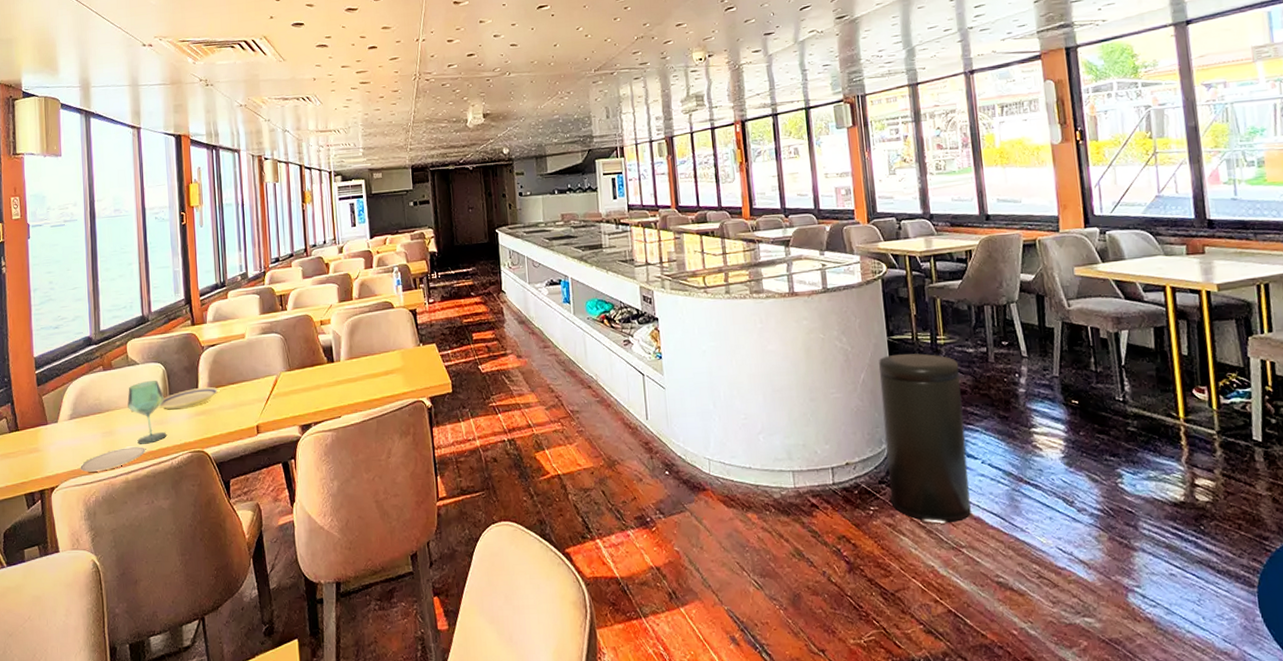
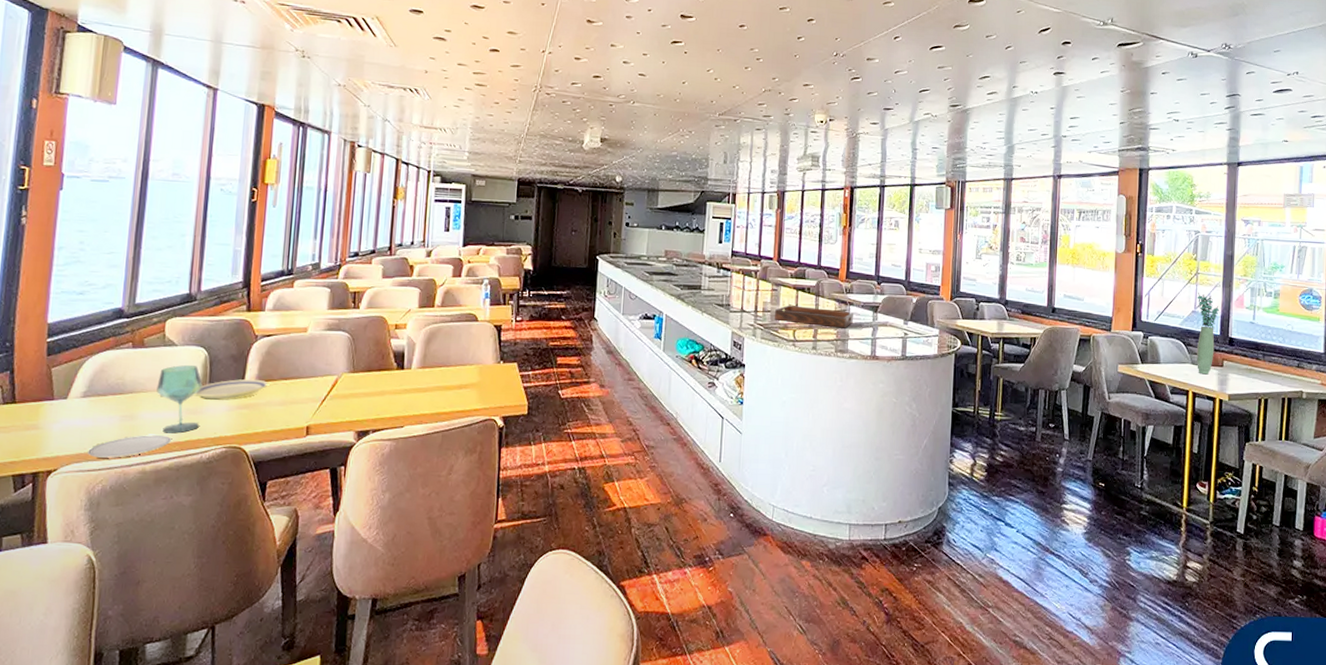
serving tray: none [680,249,765,269] -> present [774,305,854,328]
pedal bin: present [878,353,971,525] -> none [933,424,1010,586]
vase: none [1159,173,1191,266] -> present [1197,292,1219,375]

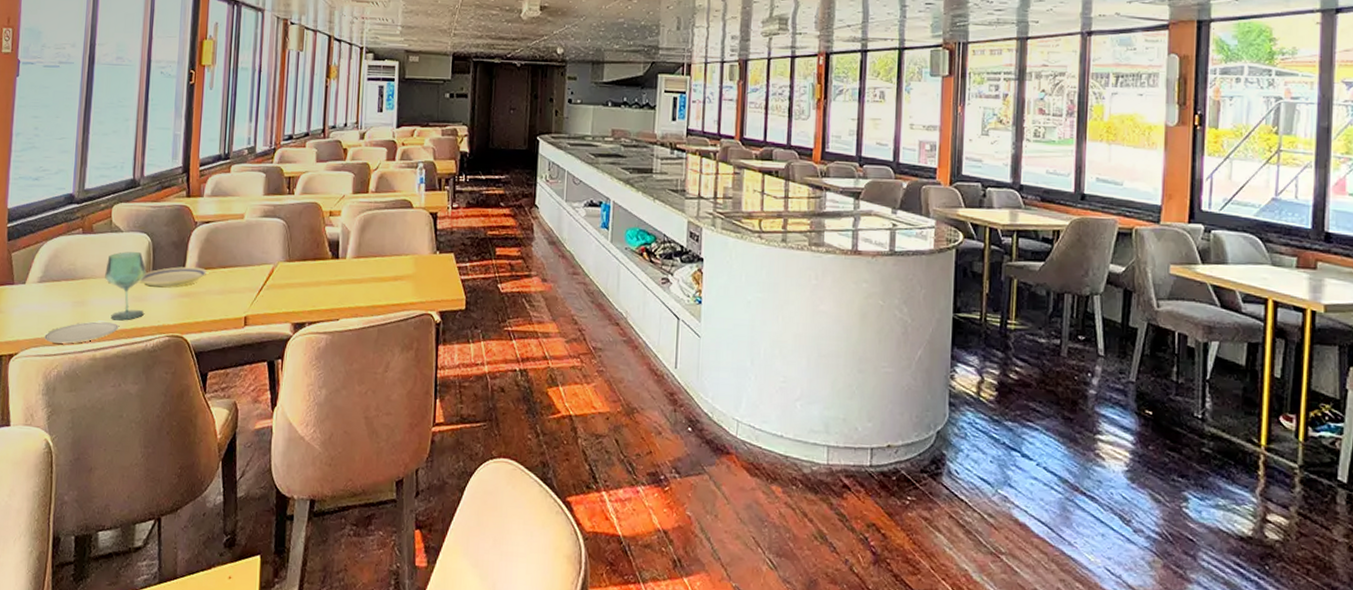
serving tray: present [774,305,854,328] -> none [736,191,832,218]
vase: present [1197,292,1219,375] -> none [1279,174,1310,279]

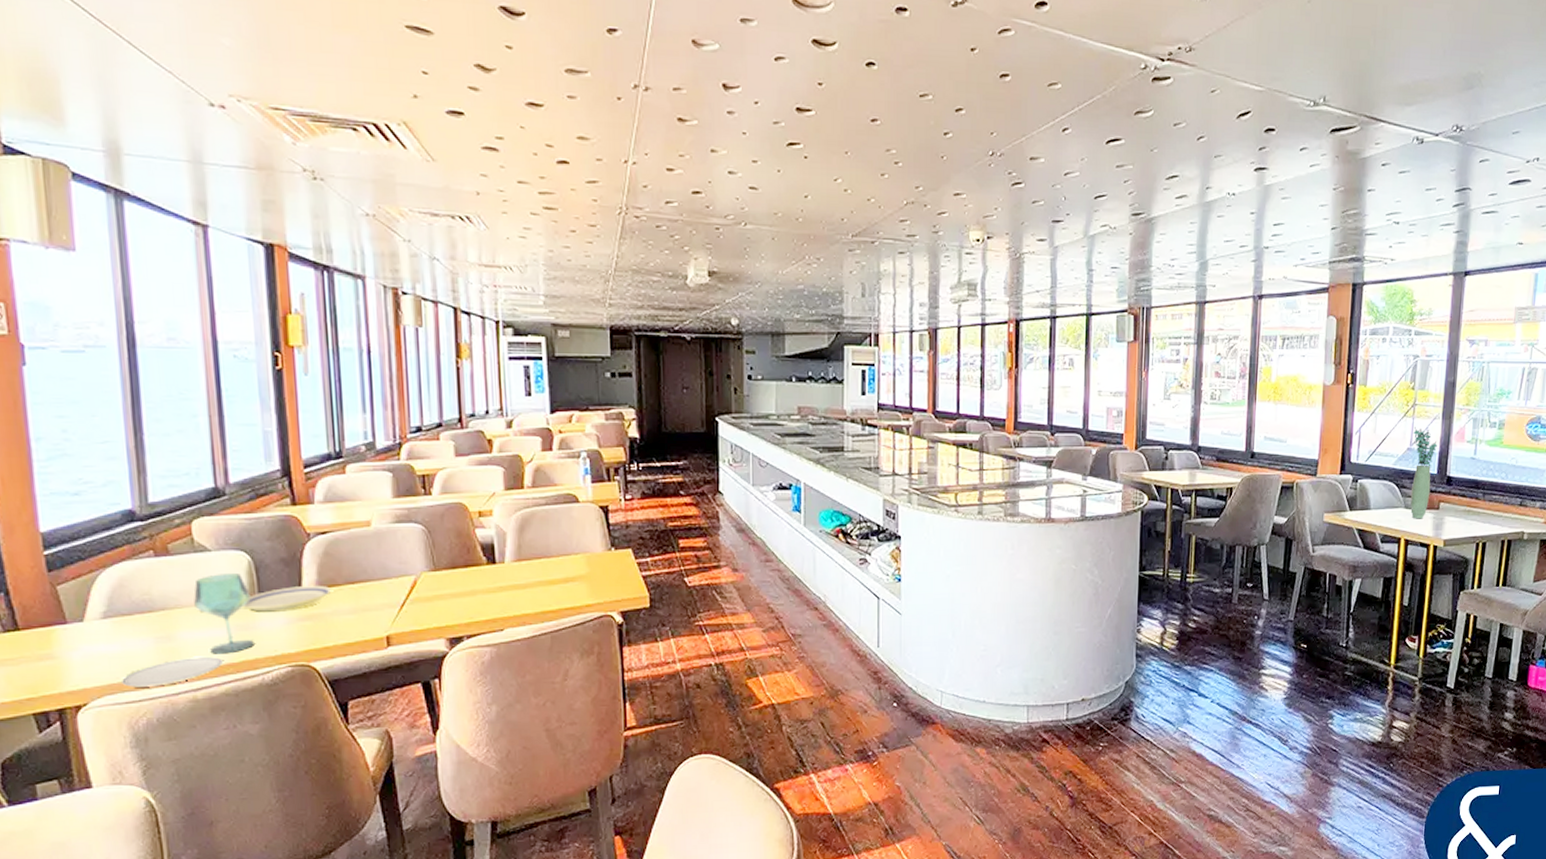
vase: none [1279,174,1310,279] -> present [1410,426,1437,519]

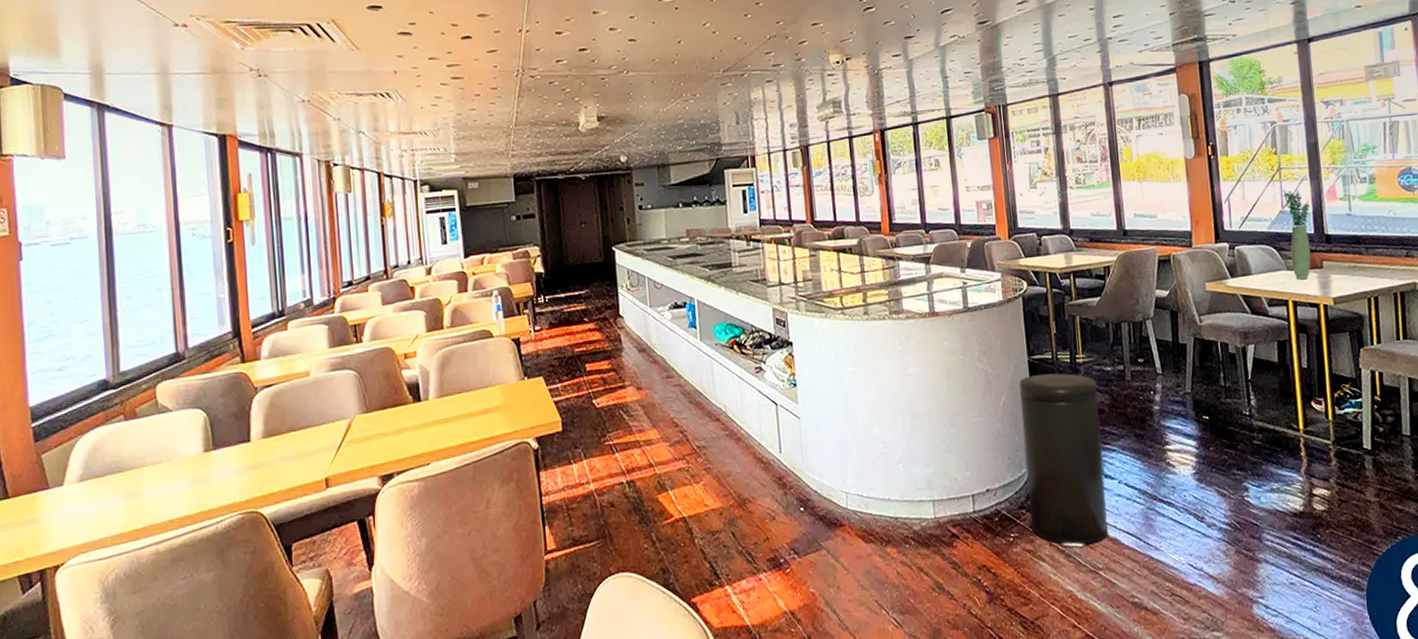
plate: present [122,657,223,687] -> none [94,510,182,545]
wine glass: present [194,574,254,654] -> none [157,430,209,508]
plate: present [243,585,332,612] -> none [199,435,277,465]
pedal bin: none [1121,590,1204,761] -> present [1019,373,1108,548]

